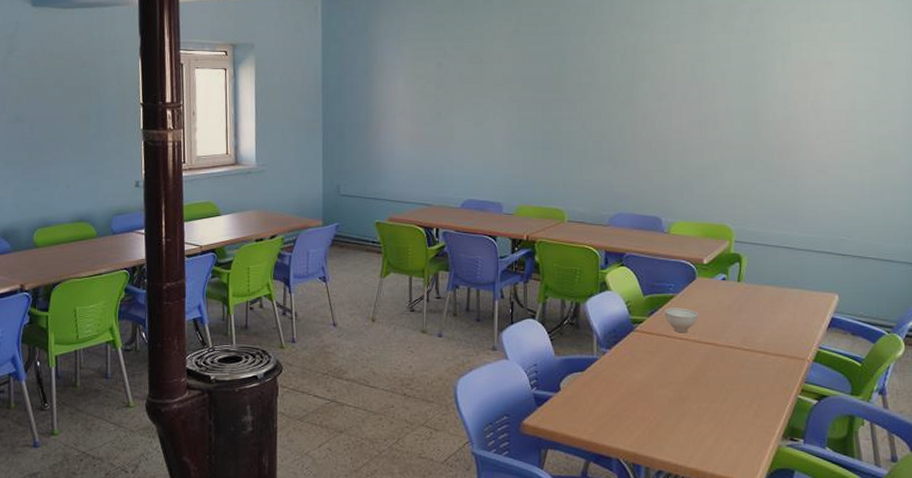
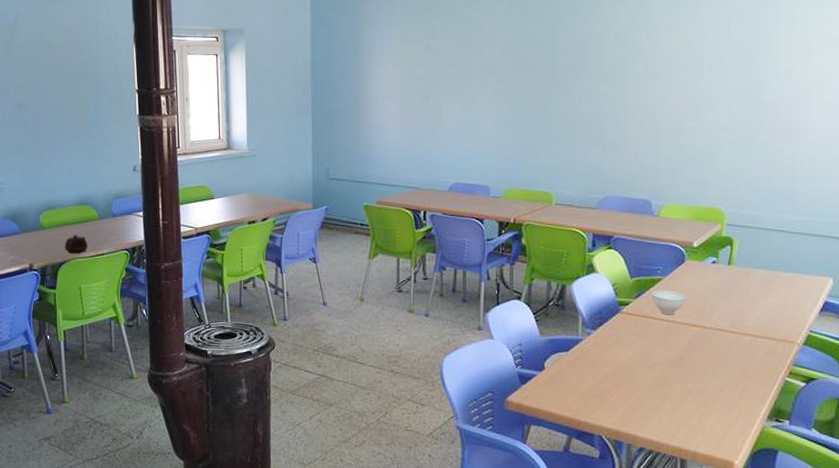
teapot: none [59,254,85,274] -> present [64,235,88,254]

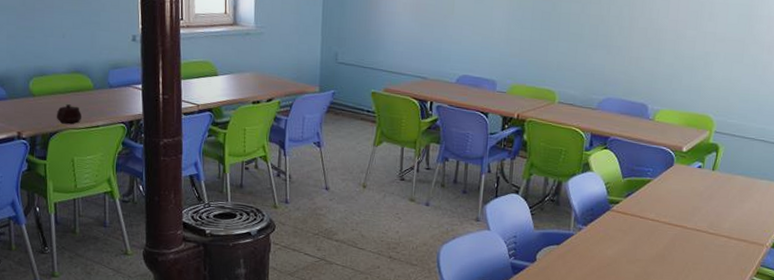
bowl: present [652,290,686,316] -> none [640,191,672,215]

